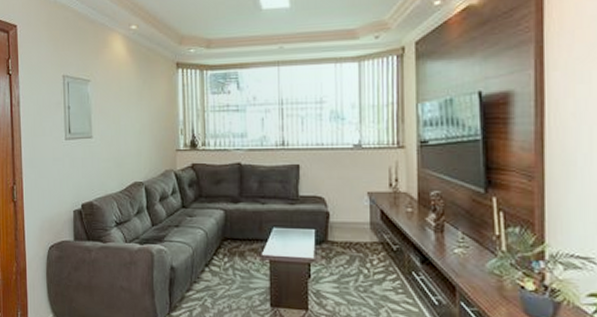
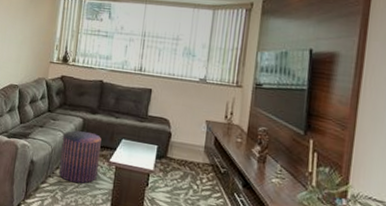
pouf: none [203,224,250,286] -> present [58,130,102,184]

